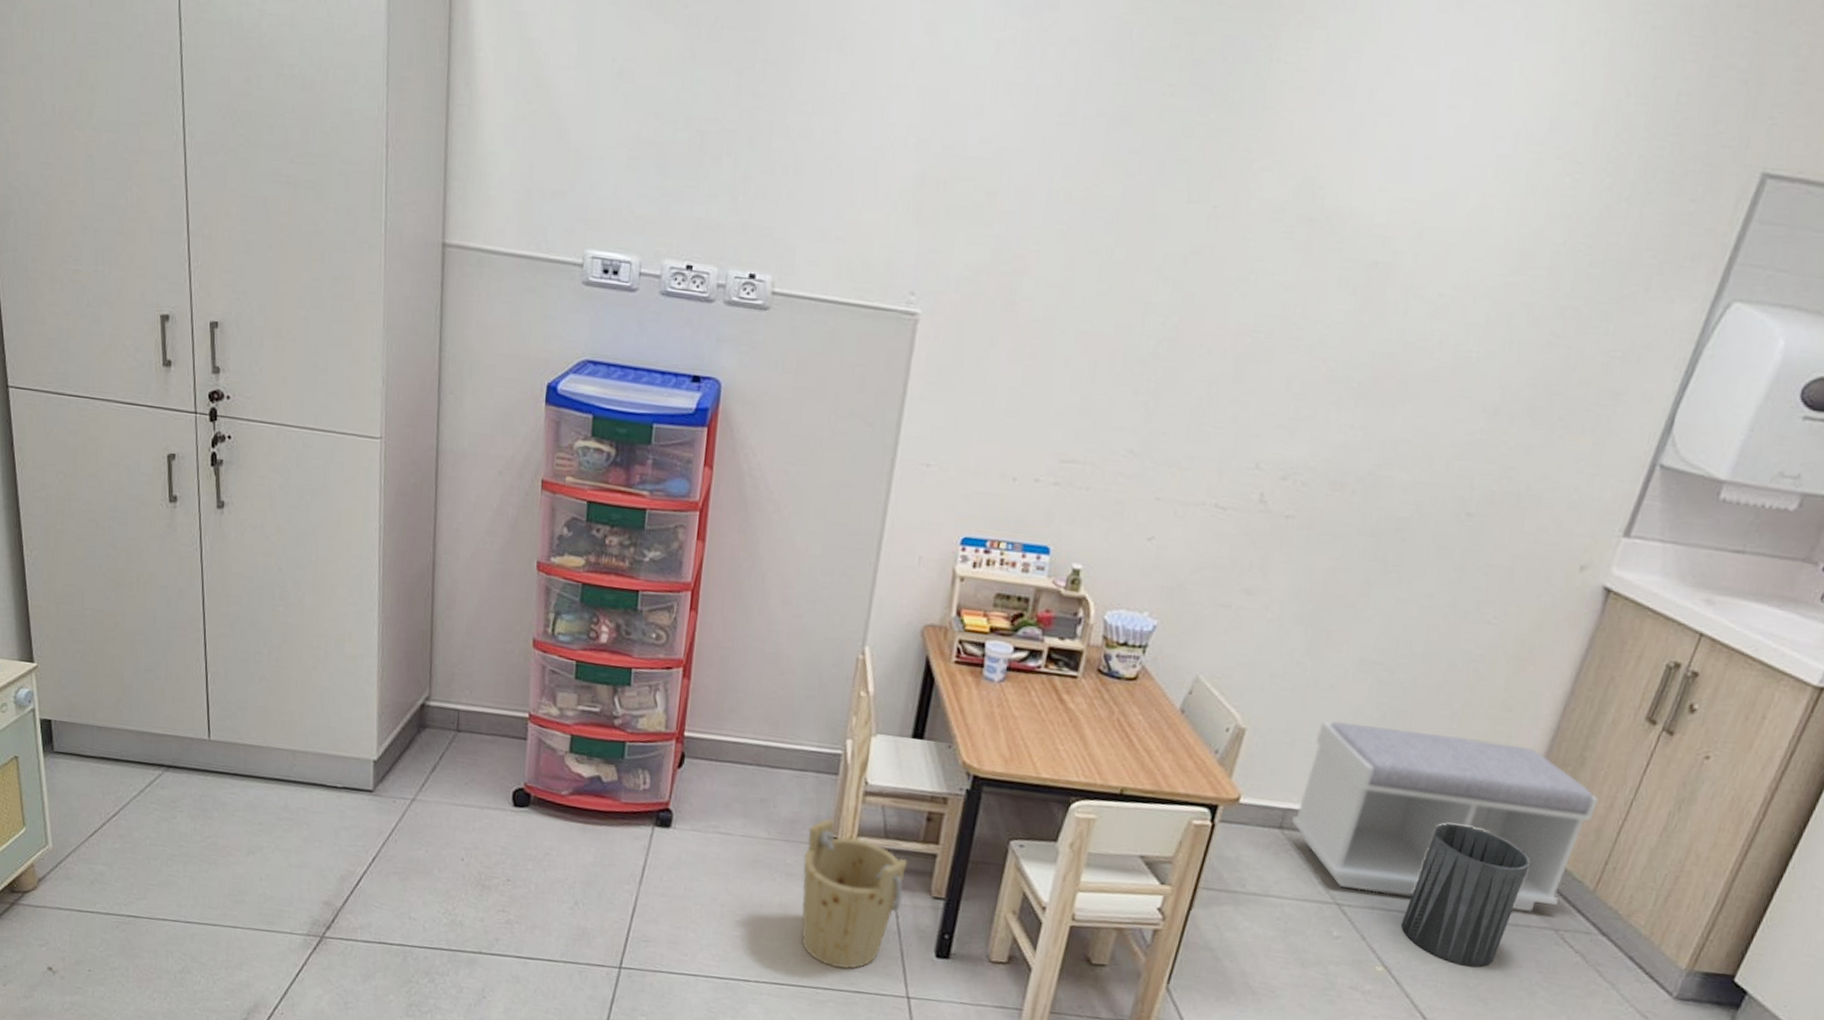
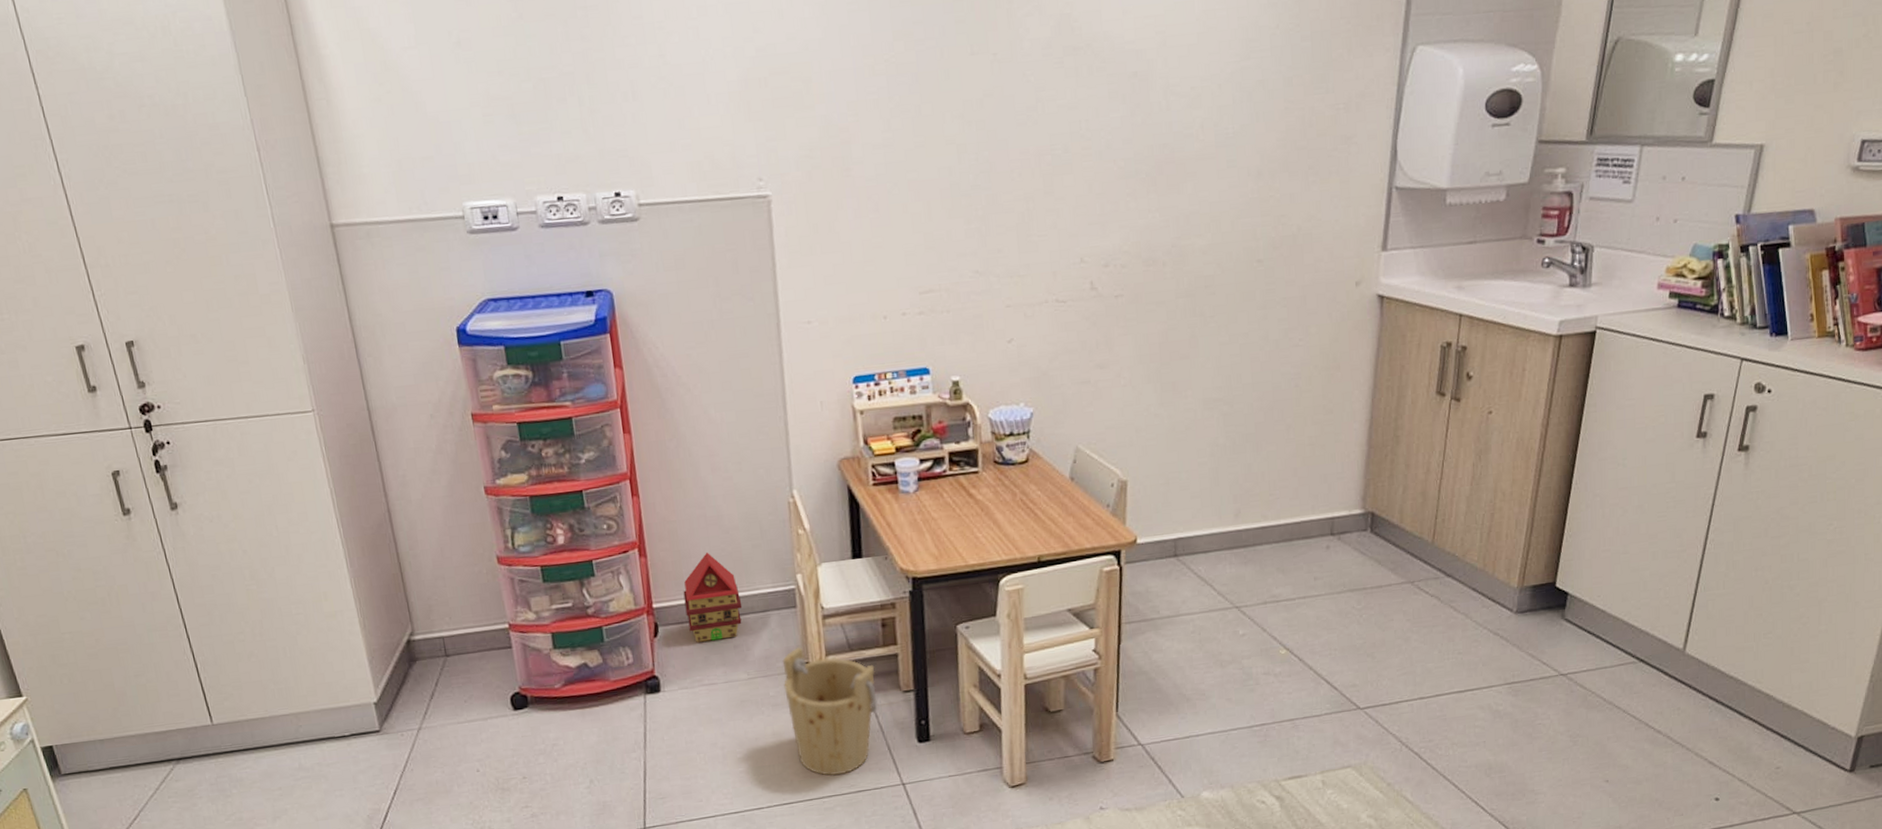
toy house: none [717,691,781,790] -> present [683,553,743,643]
bench: present [1292,721,1599,913] -> none [1183,439,1417,593]
trash can: present [1400,823,1531,968] -> none [1290,515,1379,632]

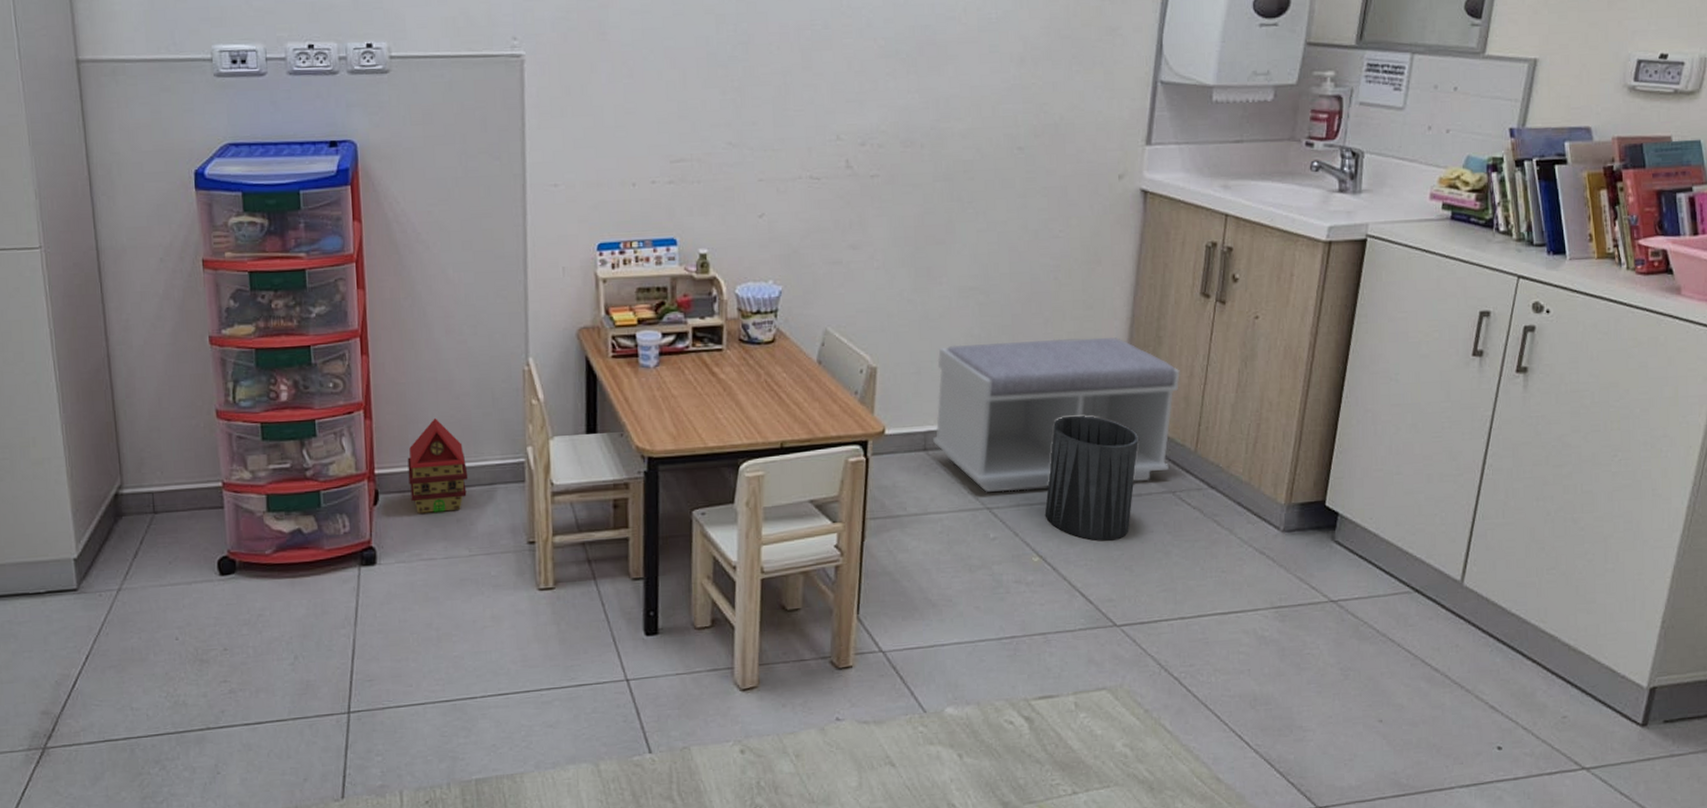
bucket: present [782,646,878,776] -> none [506,524,605,666]
bench: none [1183,439,1417,593] -> present [933,337,1180,493]
trash can: none [1290,515,1379,632] -> present [1044,415,1139,541]

